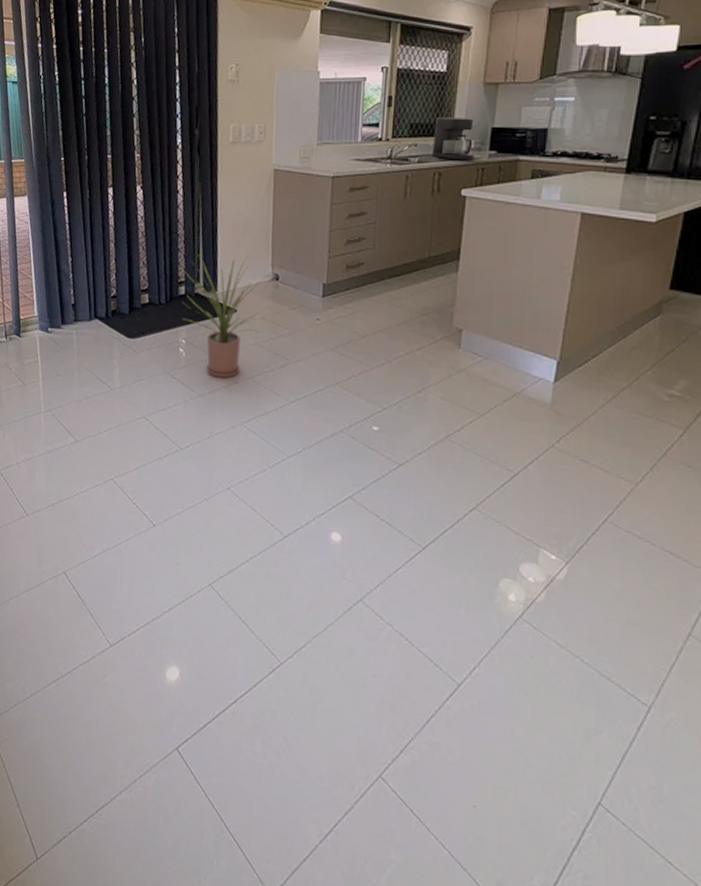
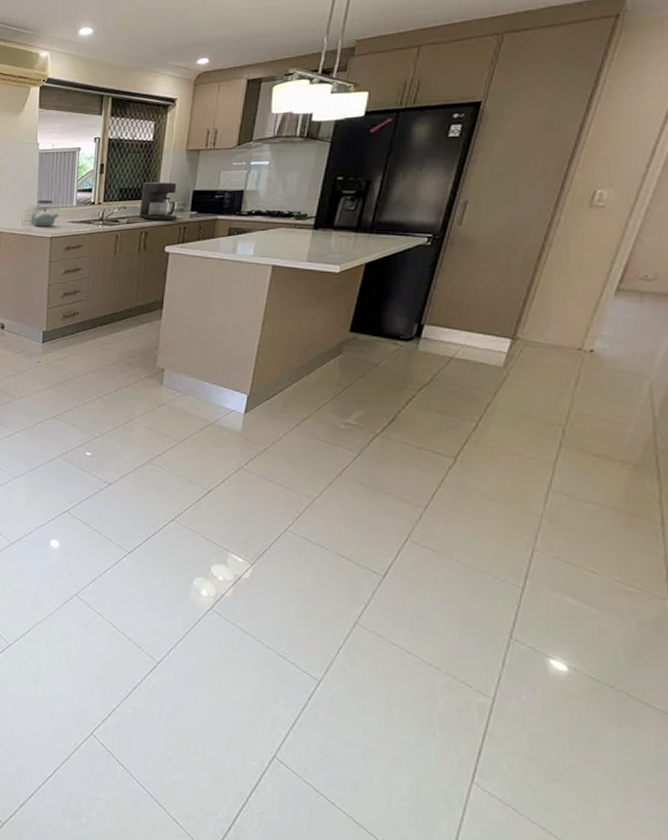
kettle: none [312,134,343,165] -> present [32,200,60,227]

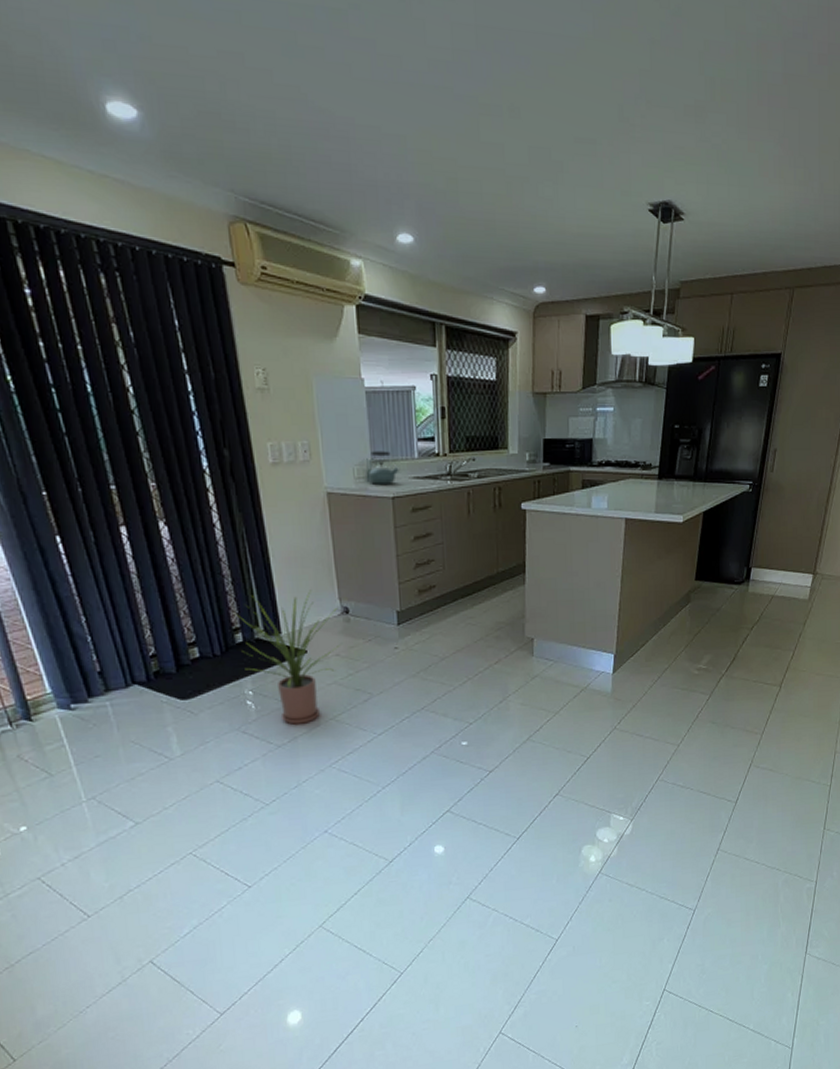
coffee maker: present [138,182,177,221] -> none [490,430,530,474]

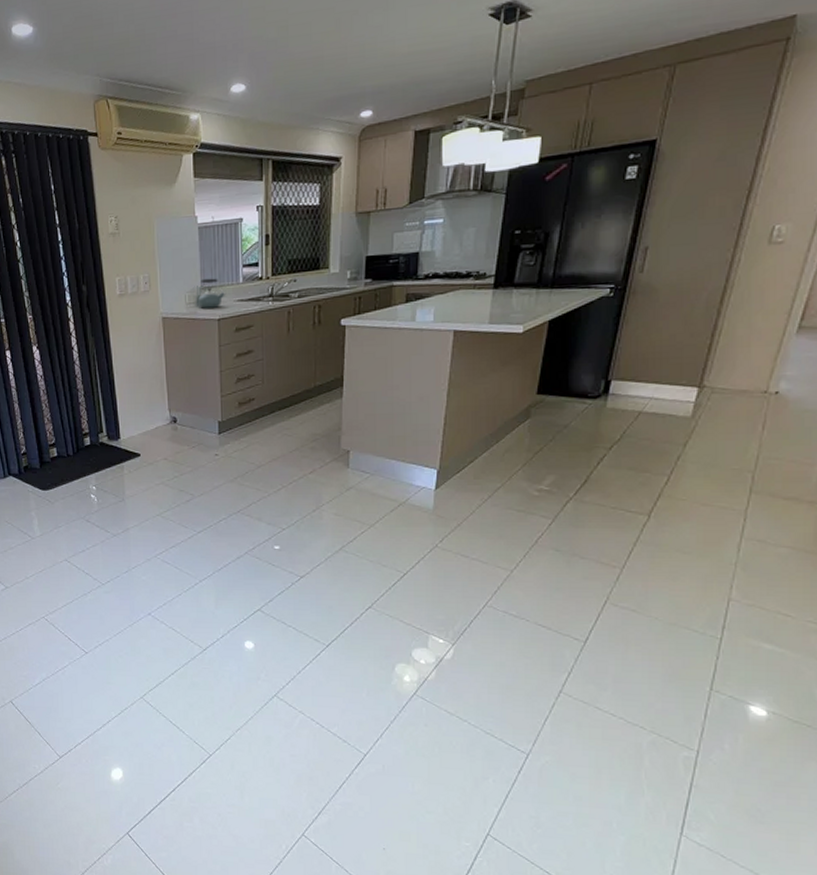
house plant: present [234,590,340,725] -> none [84,401,168,517]

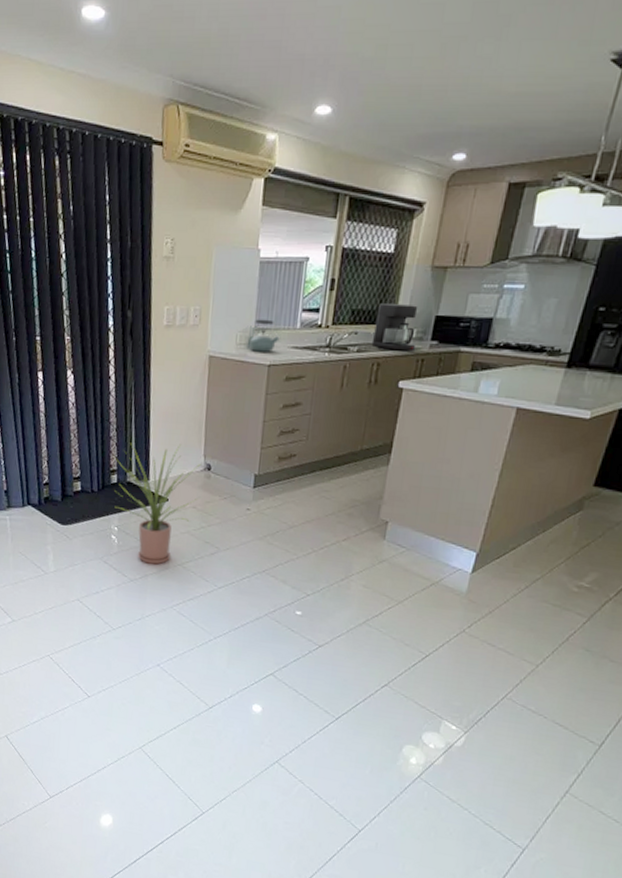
house plant: none [84,401,168,517] -> present [113,442,201,565]
coffee maker: none [310,249,351,293] -> present [371,303,418,352]

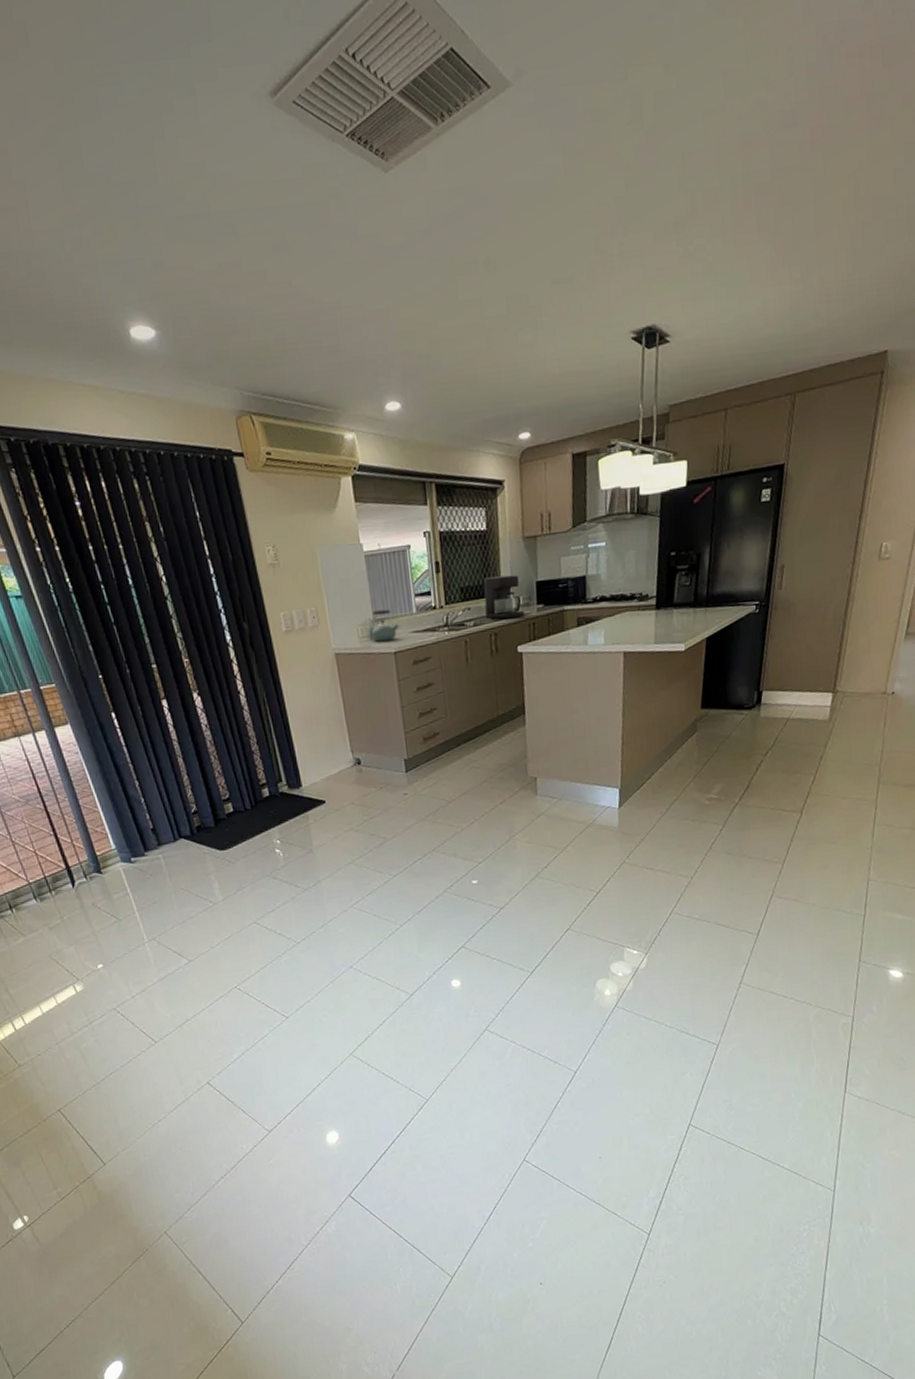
house plant: present [113,442,201,565] -> none [260,744,354,869]

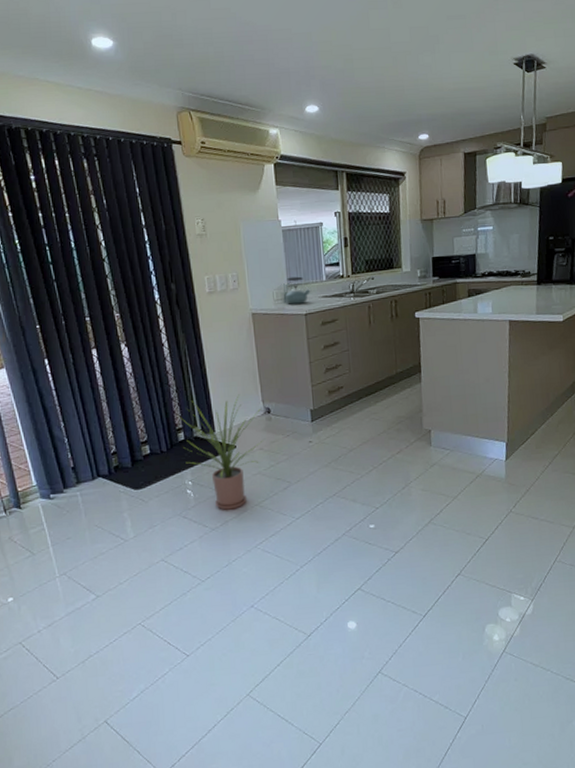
house plant: none [260,744,354,869] -> present [177,394,263,510]
coffee maker: present [484,574,524,620] -> none [386,251,422,289]

